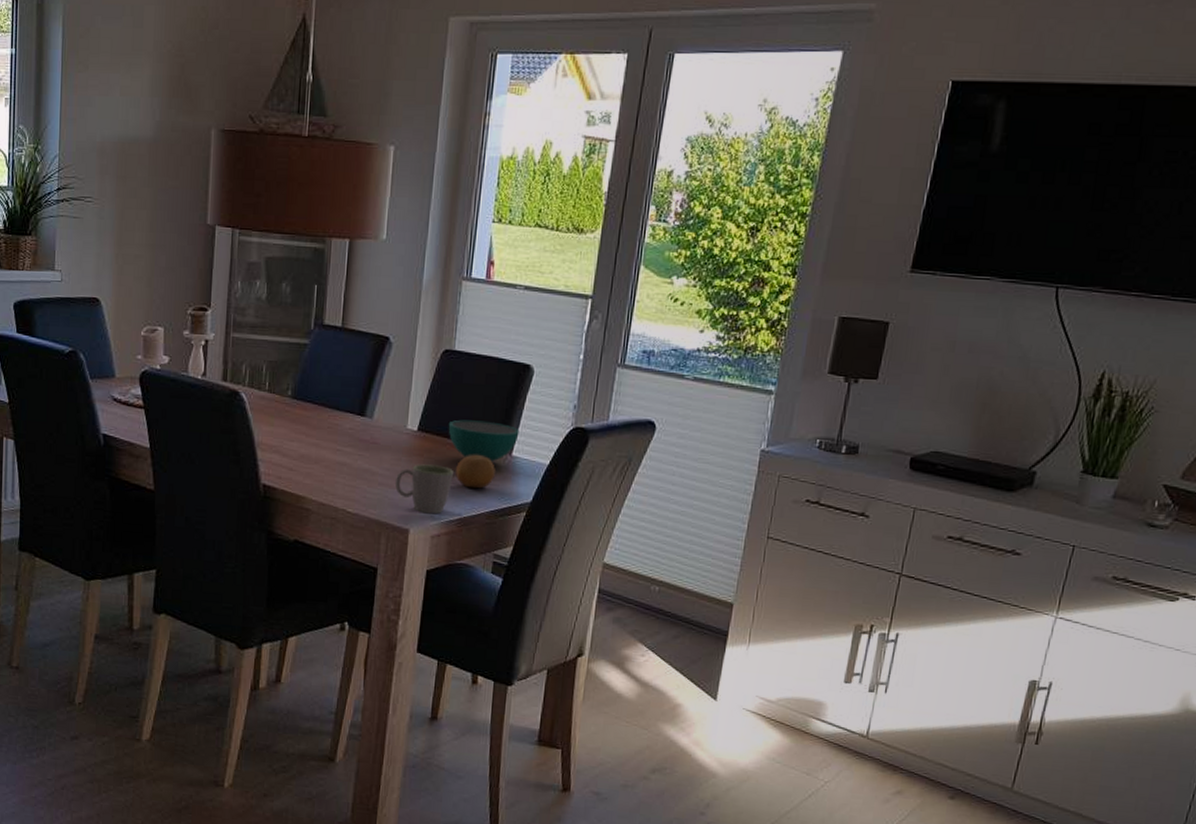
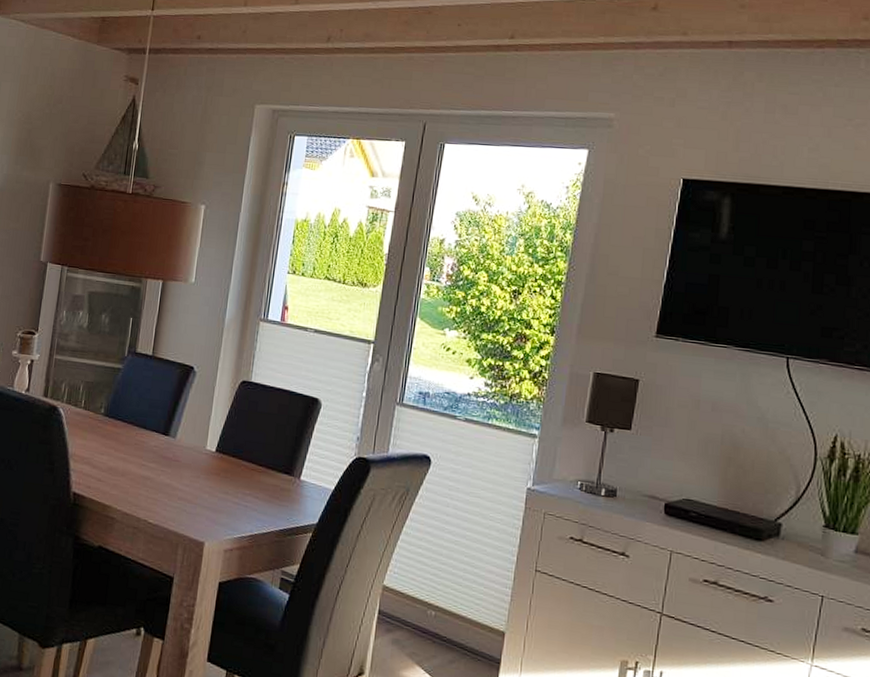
mug: present [395,464,455,514] -> none [193,482,248,530]
bowl: present [448,419,520,462] -> none [243,444,308,484]
fruit: present [456,454,495,489] -> none [249,476,285,509]

